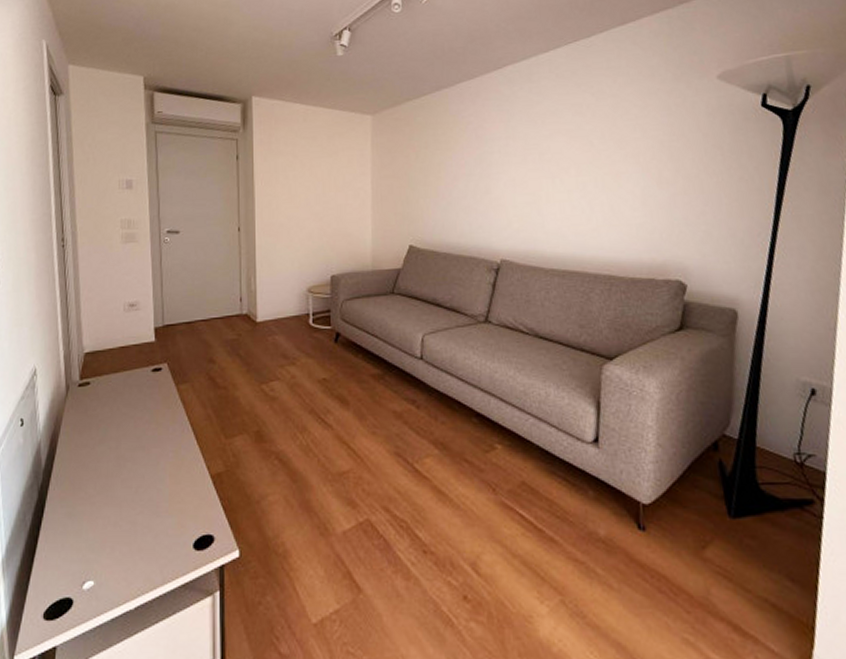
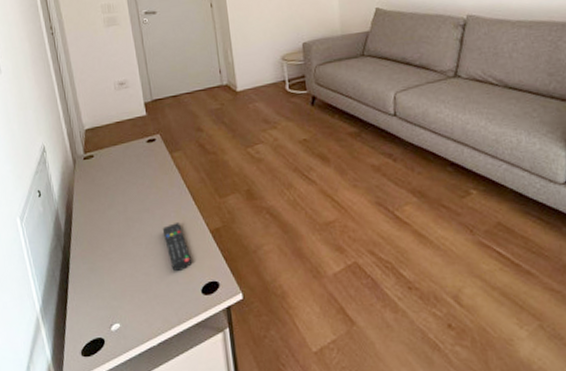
remote control: none [157,463,187,522] -> present [162,221,193,272]

